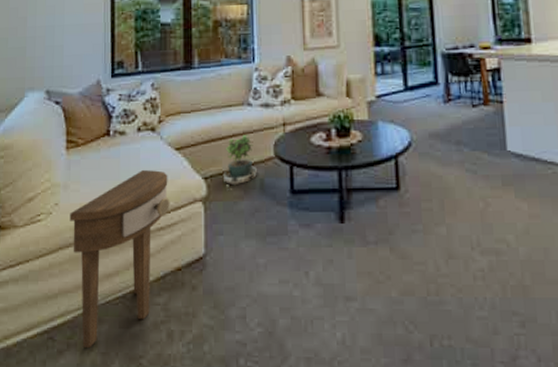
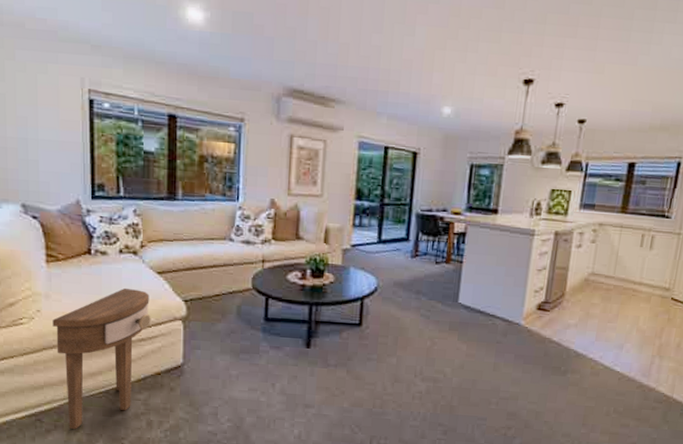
potted plant: present [224,135,257,190] -> none [203,267,235,313]

